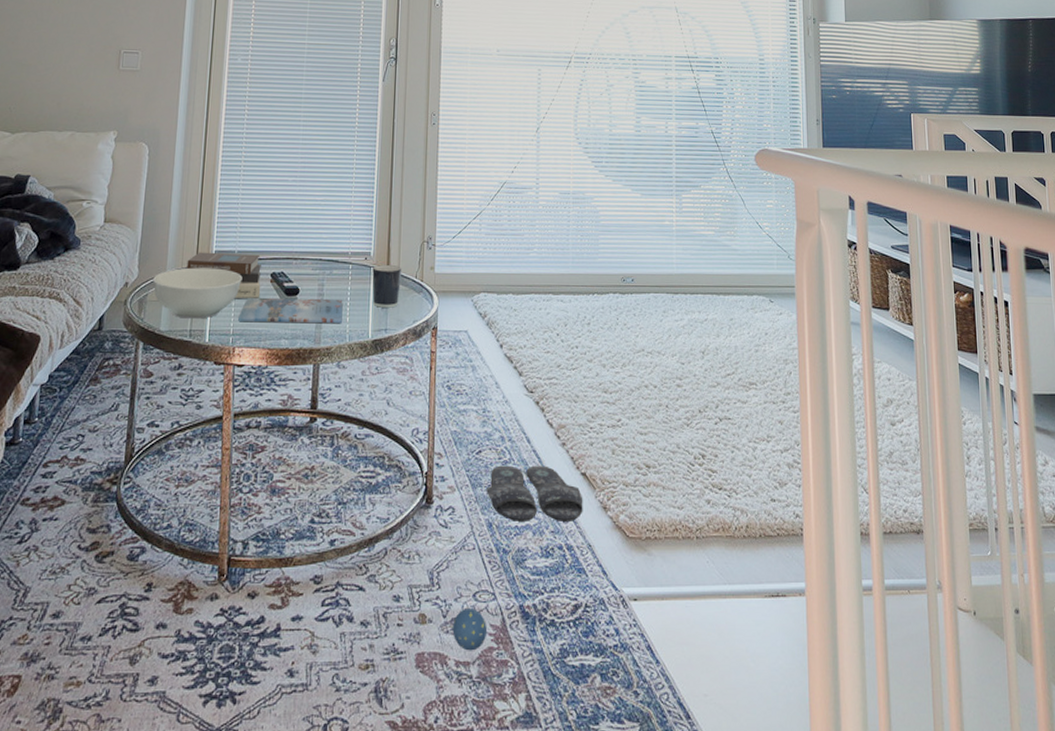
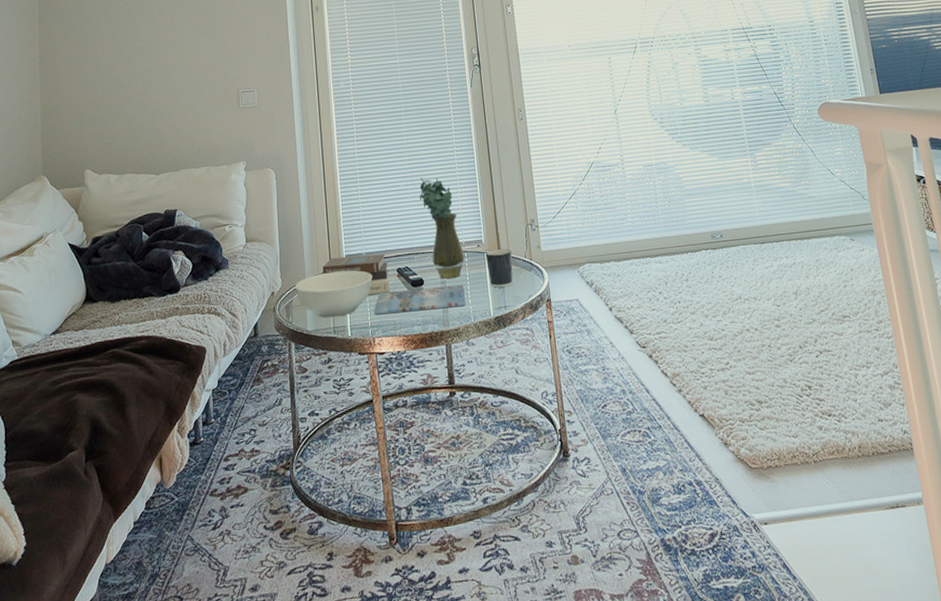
vase: none [307,175,349,291] -> present [419,177,465,279]
toy ball: present [452,609,488,651] -> none [603,546,635,585]
slippers: present [486,465,583,521] -> none [616,412,706,465]

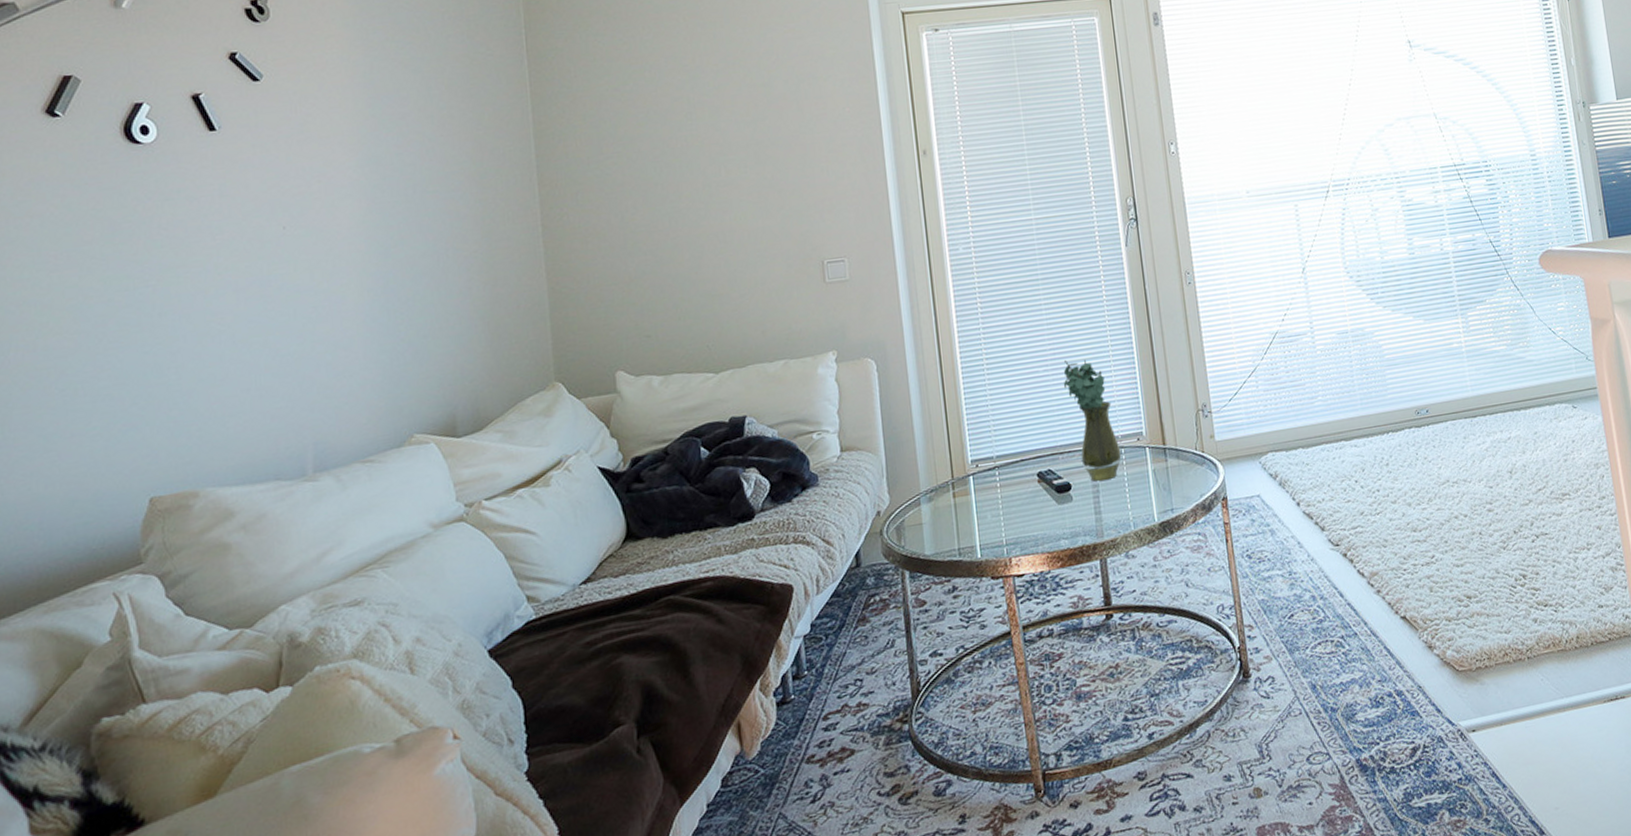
bowl: present [295,270,373,318] -> none [907,477,1007,538]
books: present [322,254,390,296] -> none [942,455,1030,507]
magazine: present [374,284,465,314] -> none [1009,486,1123,530]
mug: present [485,248,513,288] -> none [1147,440,1181,488]

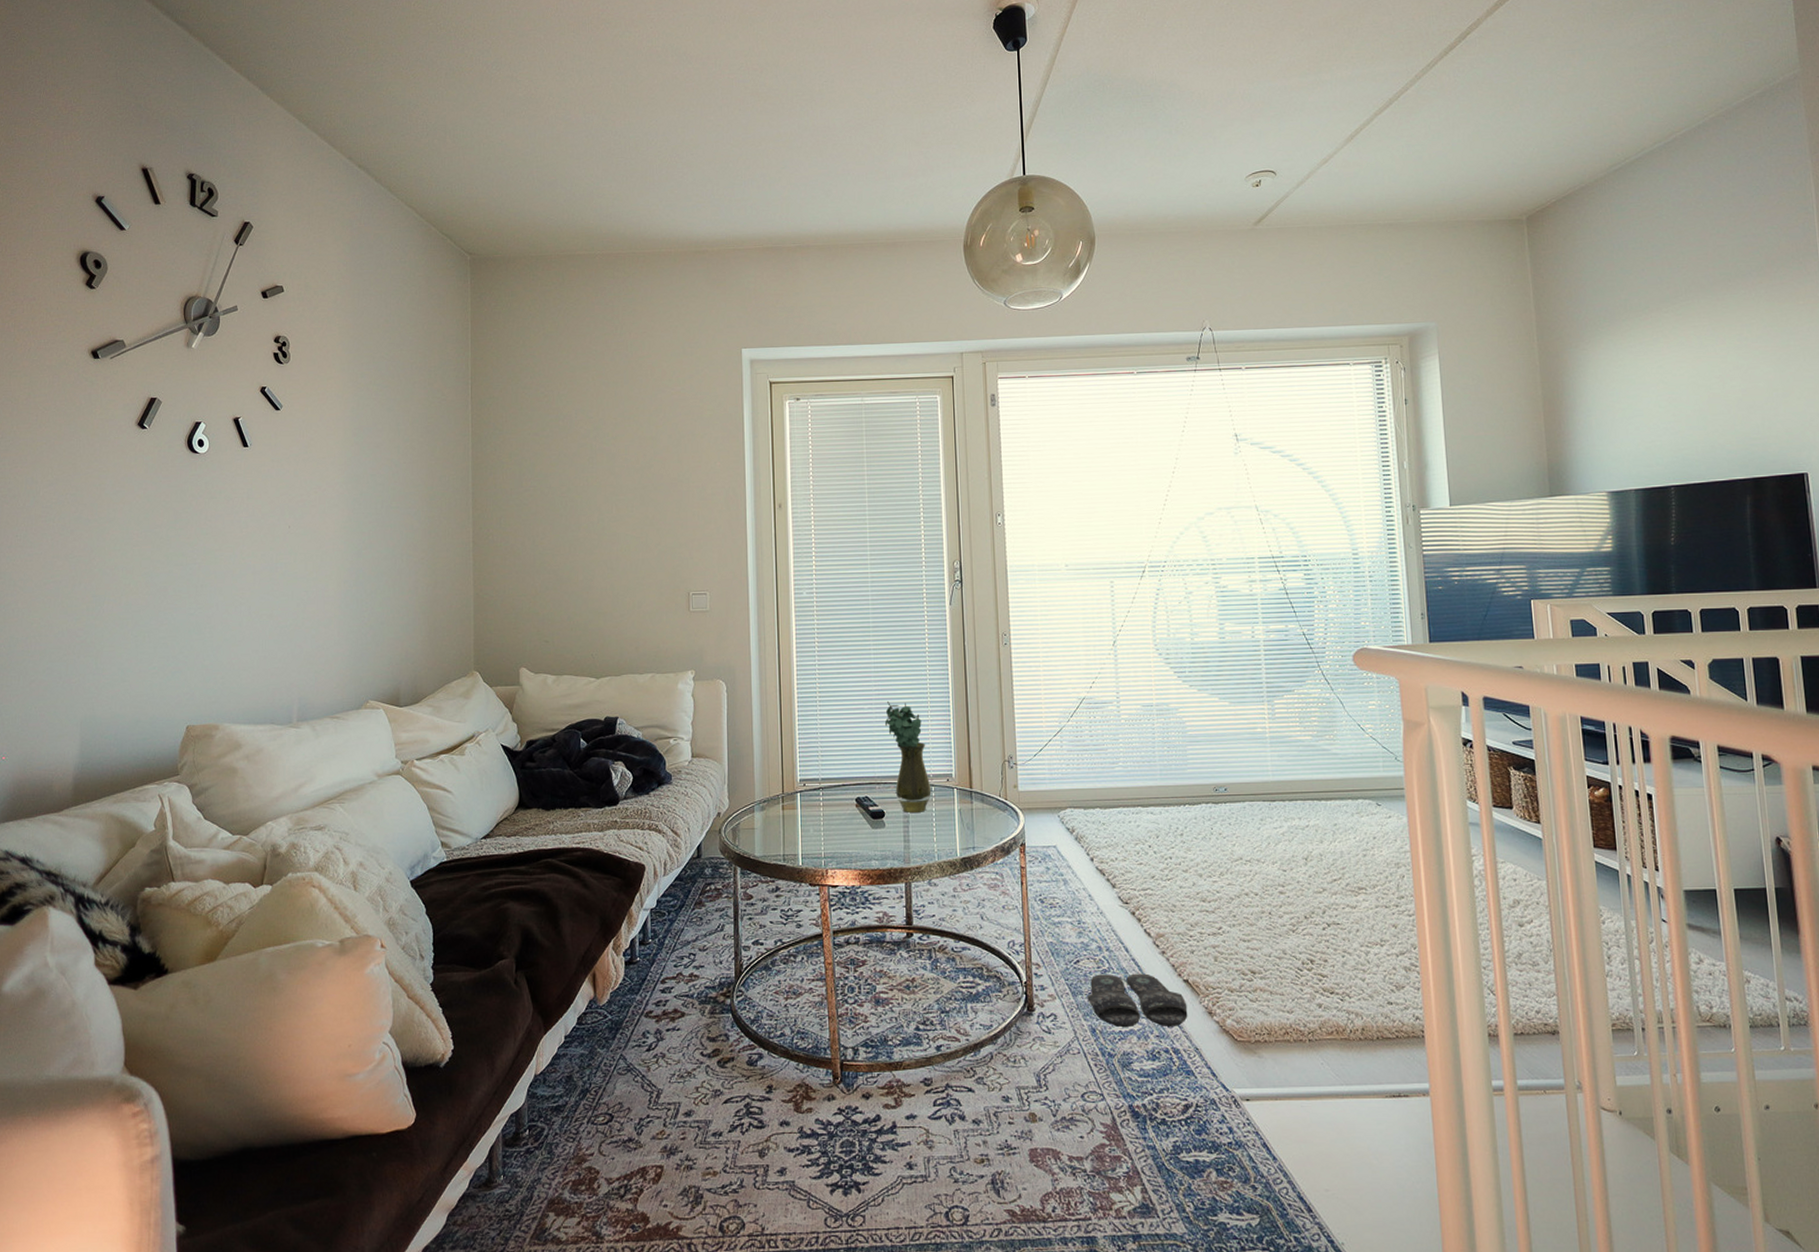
slippers: none [1304,616,1408,678] -> present [1087,973,1188,1027]

